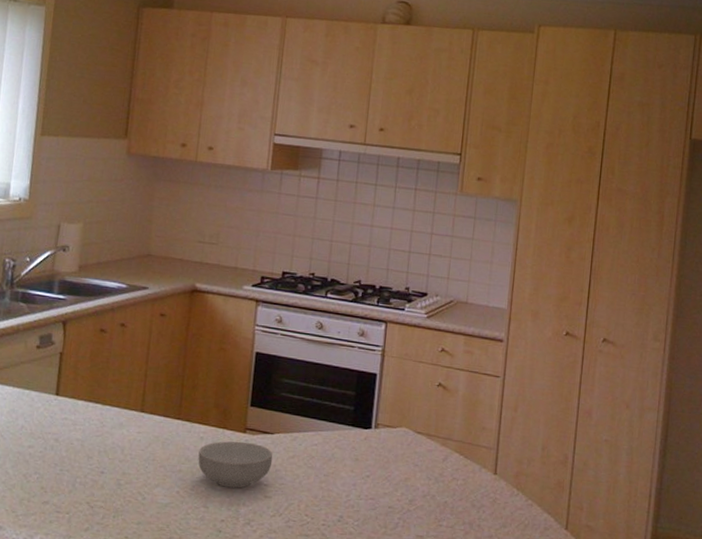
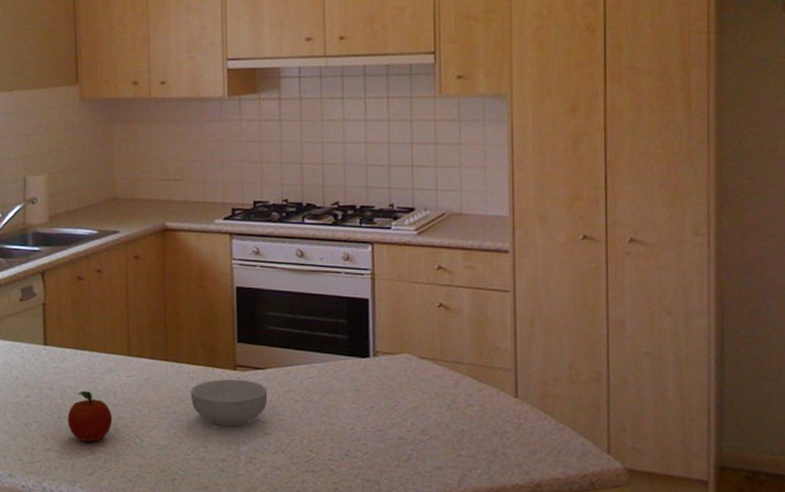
fruit: none [69,444,117,497] -> present [67,390,113,442]

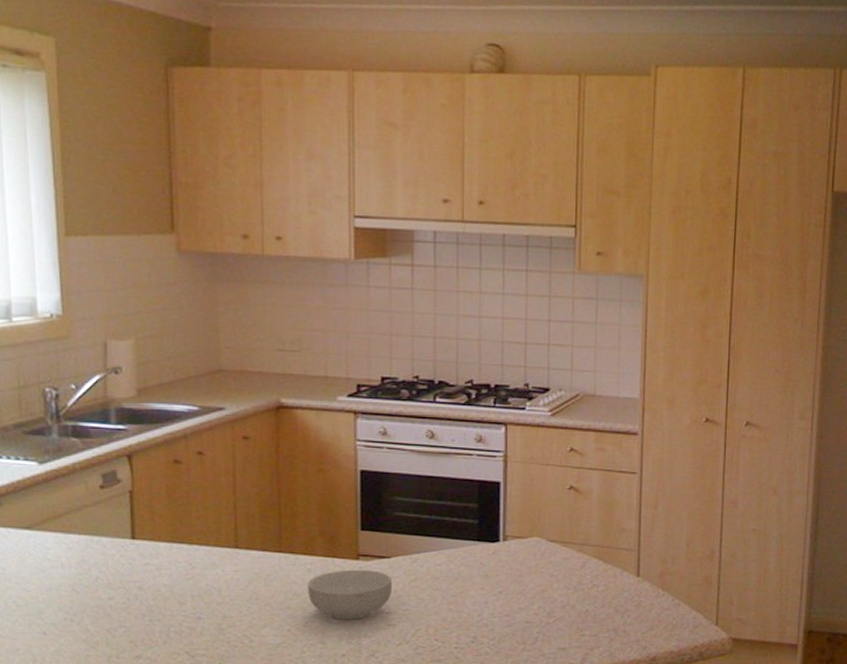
fruit: present [67,390,113,442] -> none [161,589,217,646]

